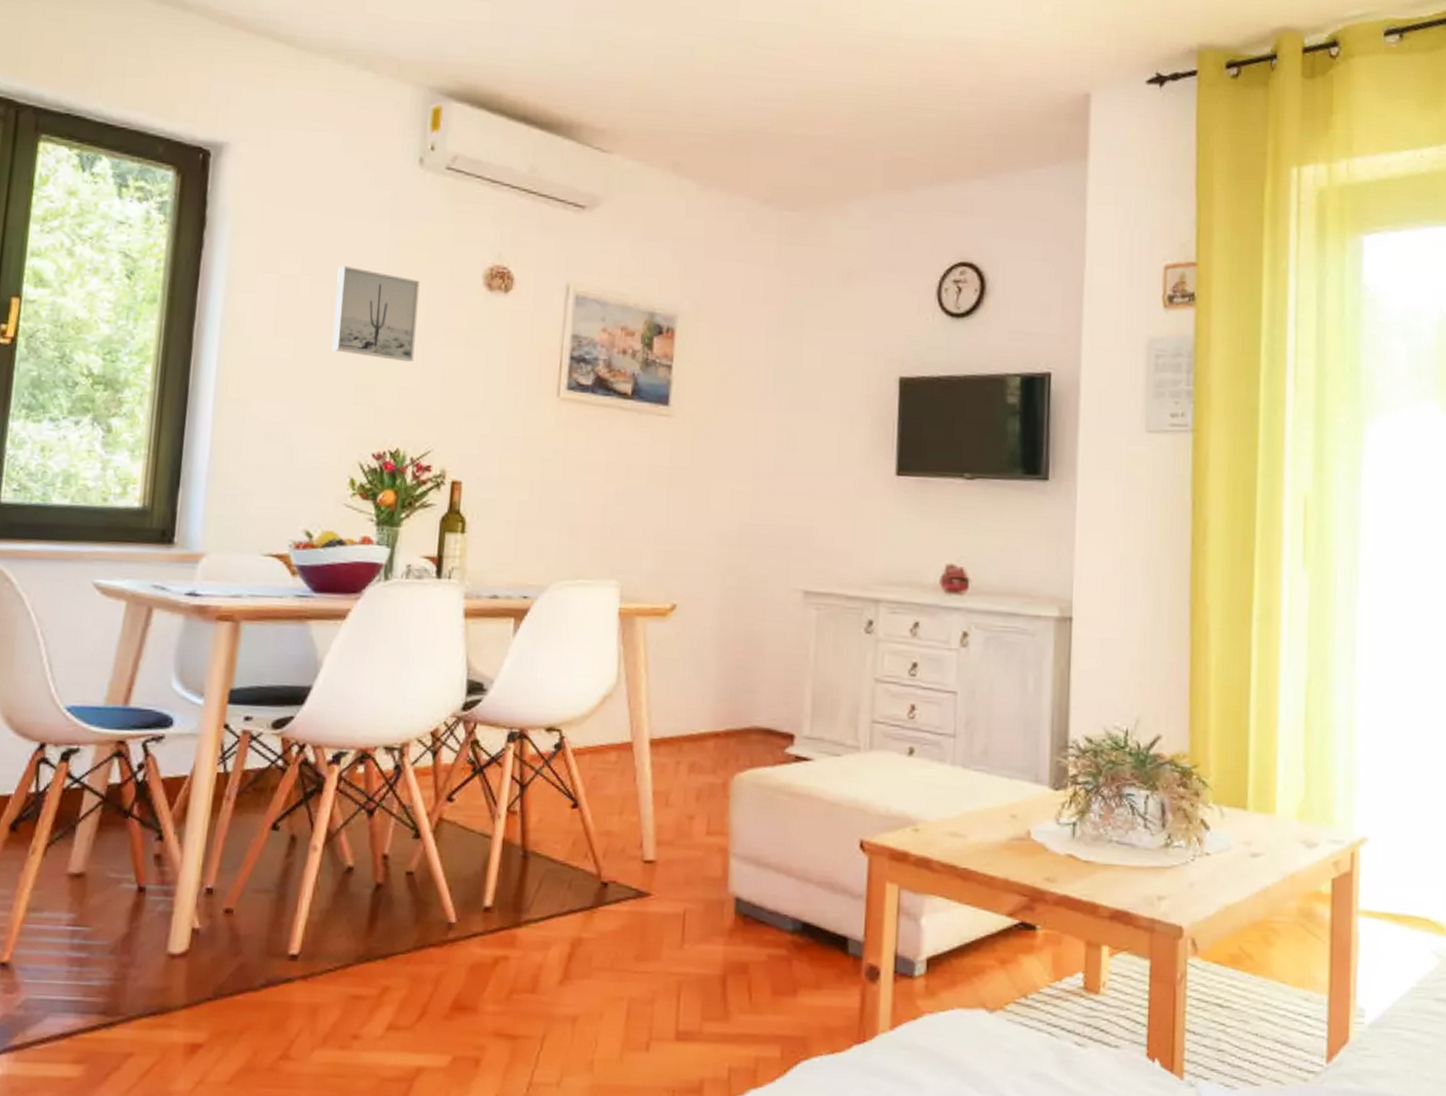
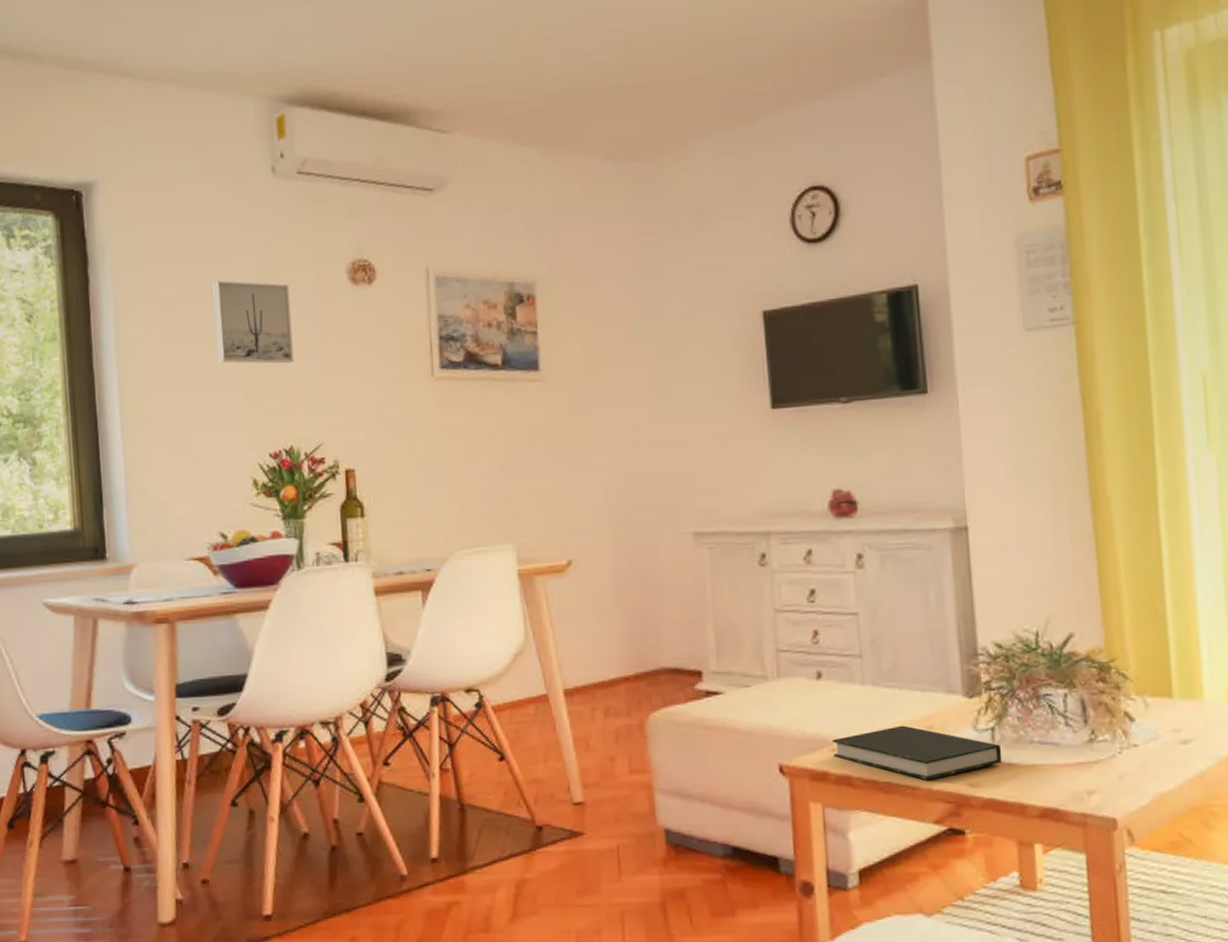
book: none [915,811,1081,871] -> present [832,725,1002,781]

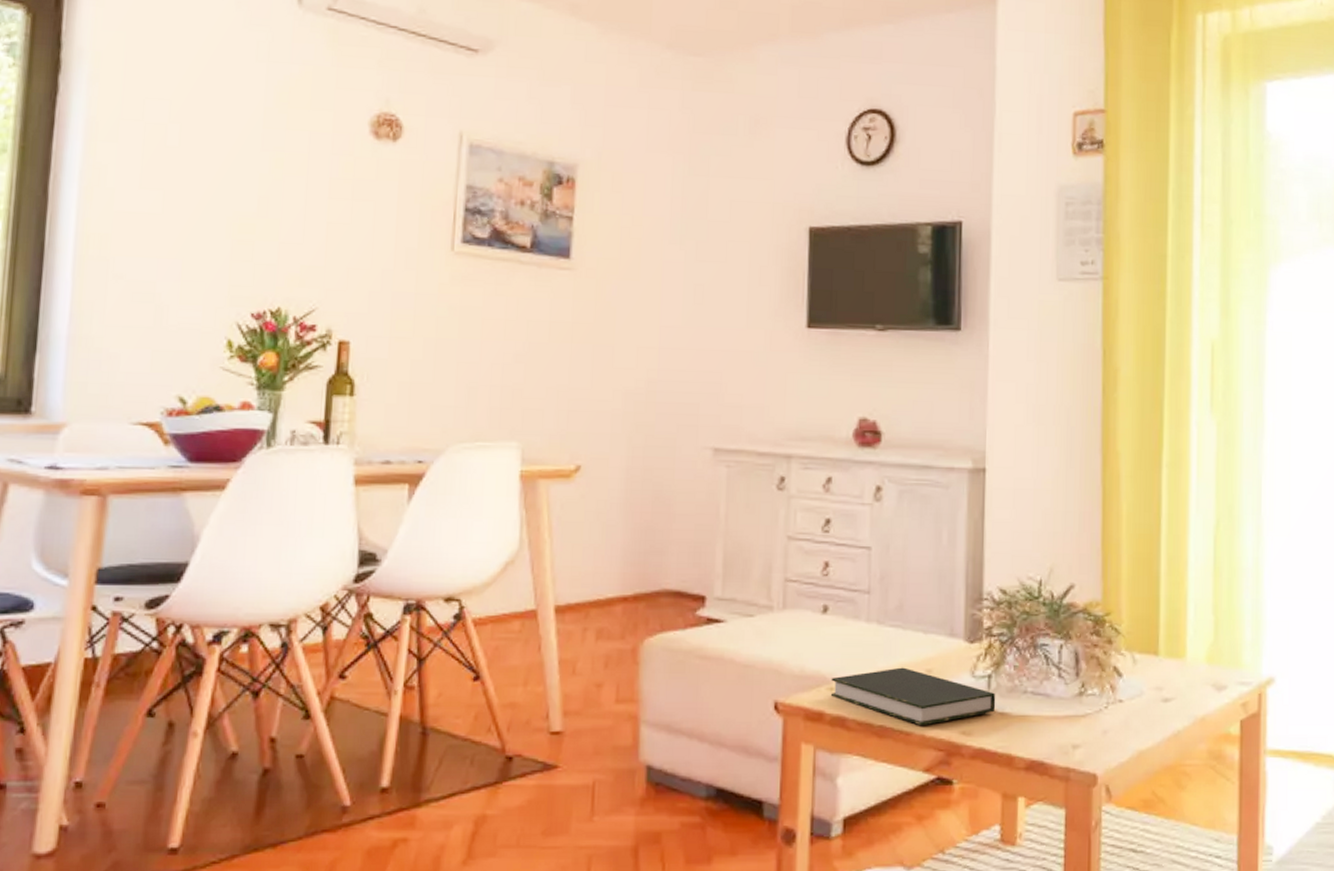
wall art: present [213,280,294,364] -> none [204,112,301,216]

